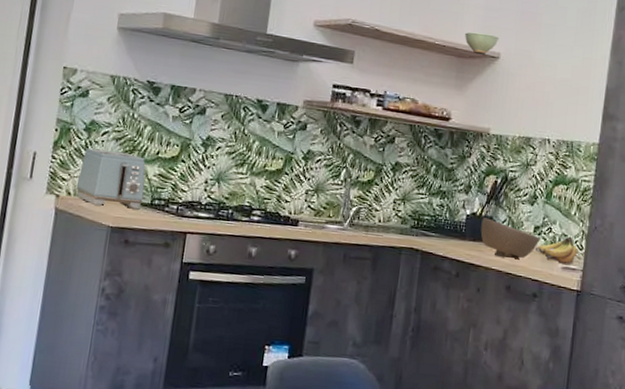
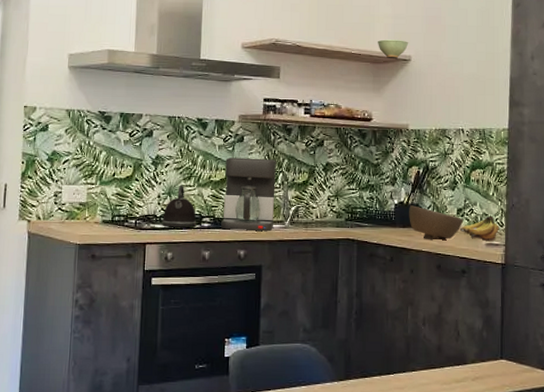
toaster: present [76,148,146,210] -> none [44,176,105,227]
kettle: none [207,171,246,220] -> present [162,185,197,228]
coffee maker: none [272,146,340,233] -> present [221,157,276,232]

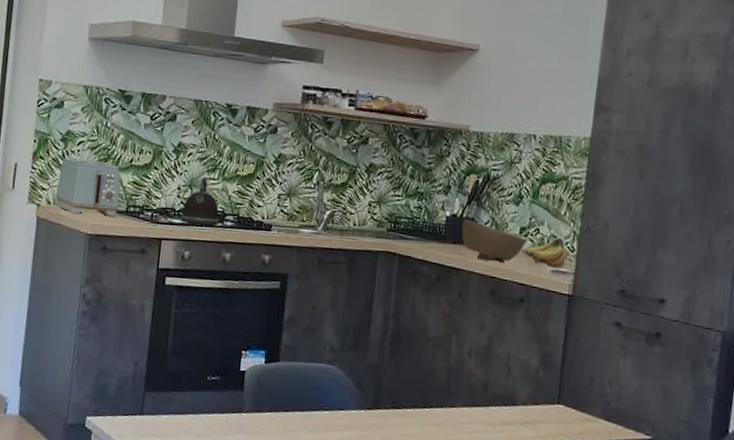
toaster: none [44,176,105,227] -> present [55,157,120,217]
coffee maker: present [221,157,276,232] -> none [245,150,312,237]
bowl: present [378,39,409,58] -> none [440,24,478,47]

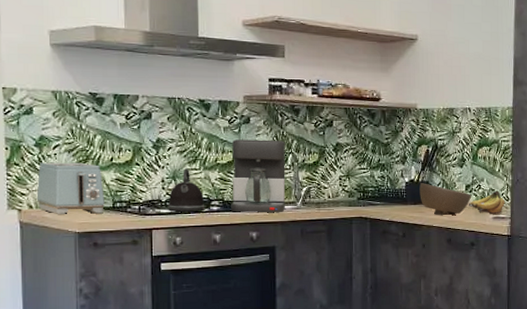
coffee maker: none [245,150,312,237] -> present [231,139,286,213]

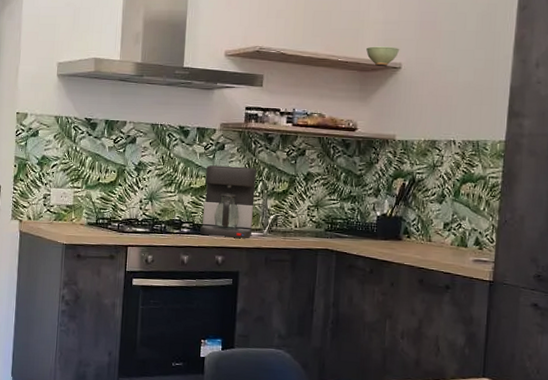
toaster: present [36,162,105,215] -> none [34,179,90,228]
kettle: present [168,168,205,212] -> none [143,191,177,232]
bowl: none [384,18,415,37] -> present [366,46,400,66]
wooden bowl: present [419,183,472,216] -> none [391,218,451,255]
fruit: present [469,191,505,214] -> none [446,232,489,257]

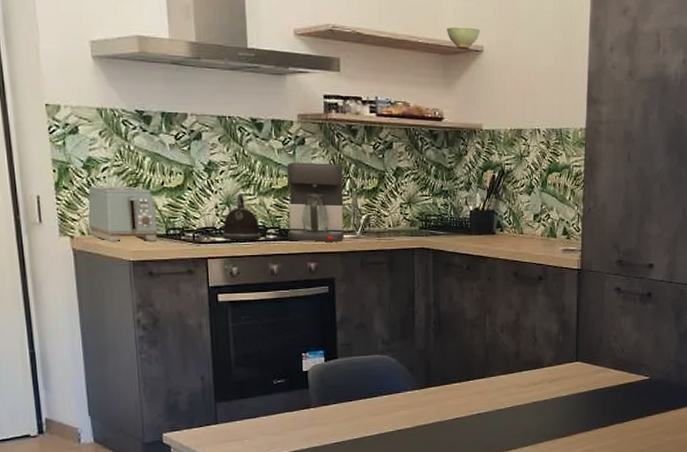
toaster: none [34,179,90,228] -> present [88,186,158,243]
kettle: none [143,191,177,232] -> present [223,194,261,240]

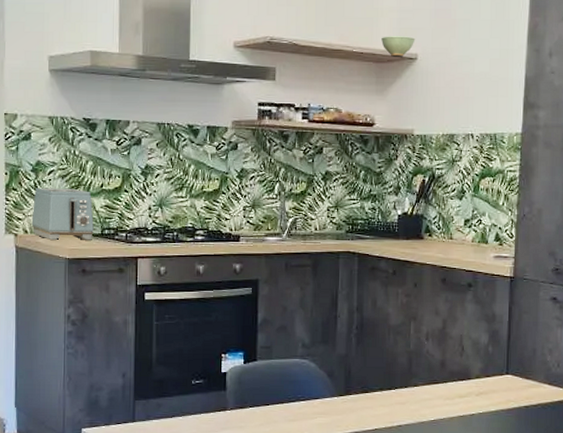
kettle: present [223,194,261,240] -> none [154,196,190,241]
coffee maker: present [287,162,345,243] -> none [215,167,272,245]

